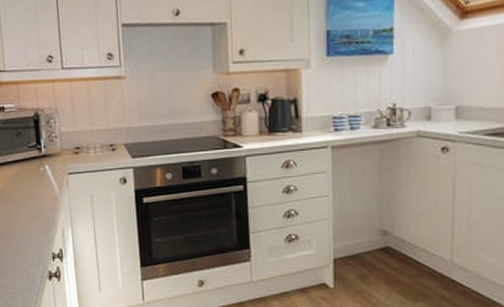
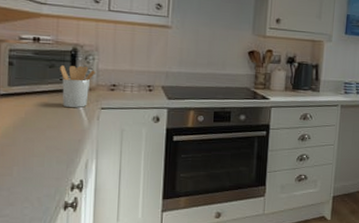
utensil holder: none [26,131,59,176] -> present [60,65,95,108]

